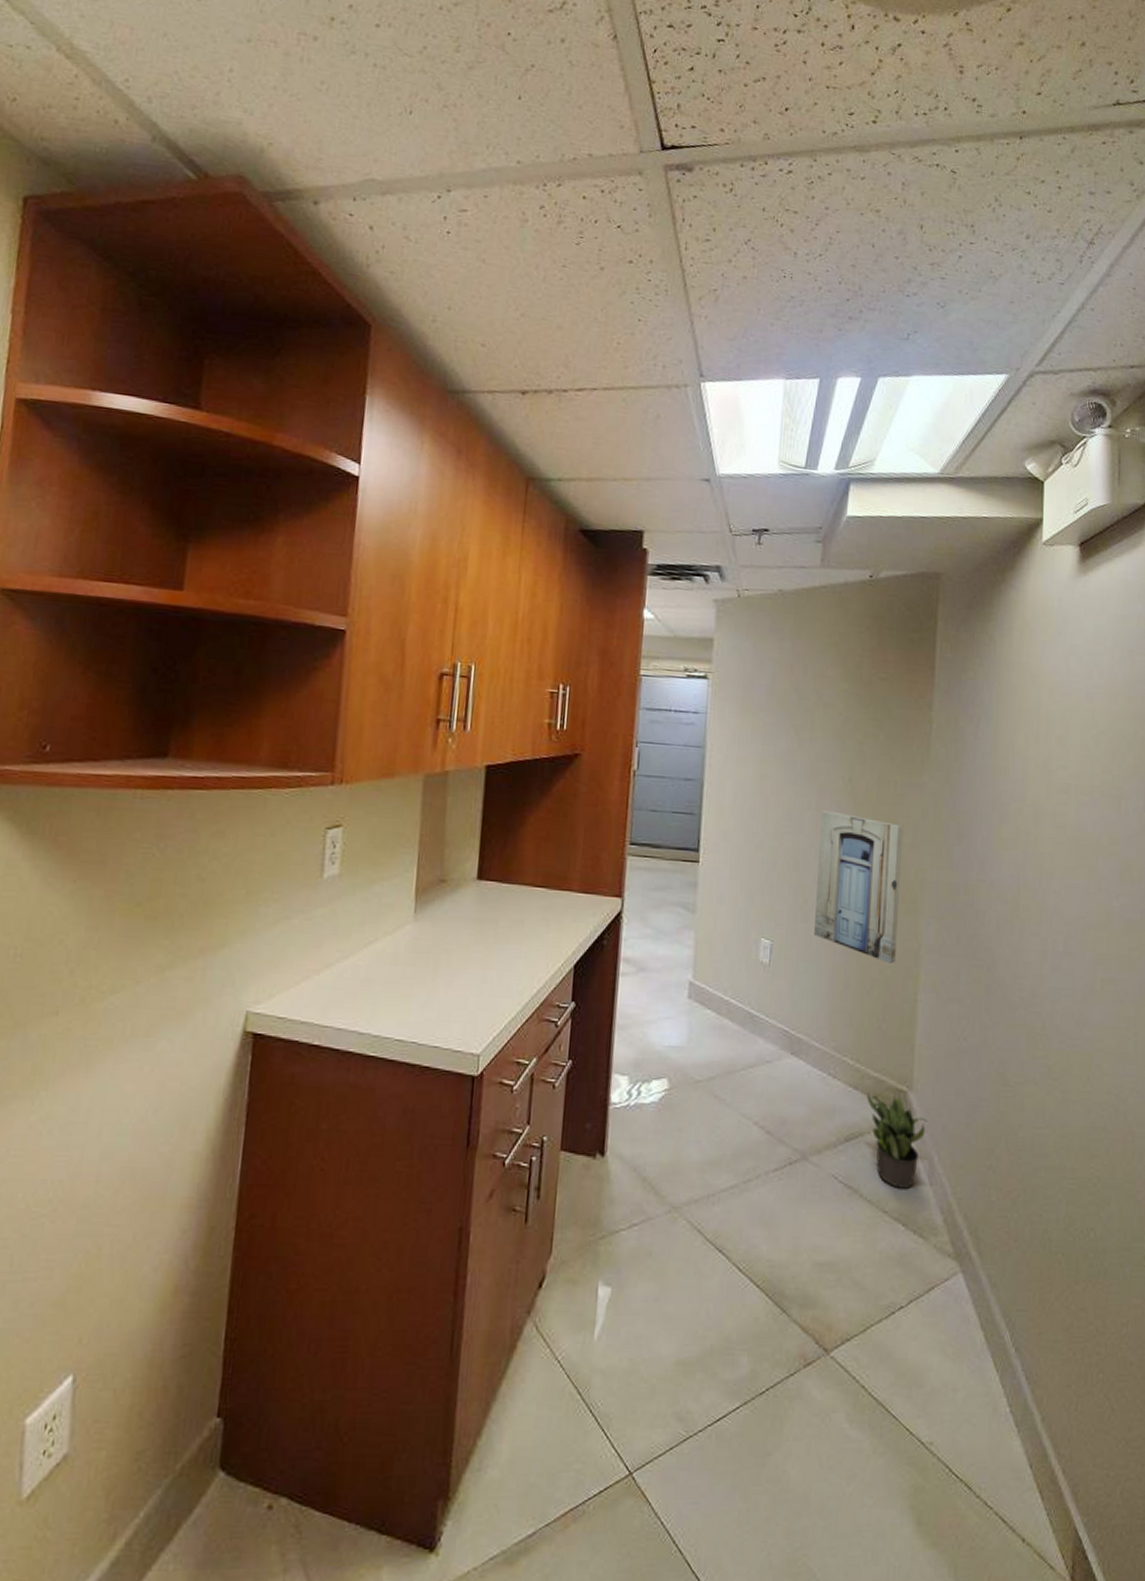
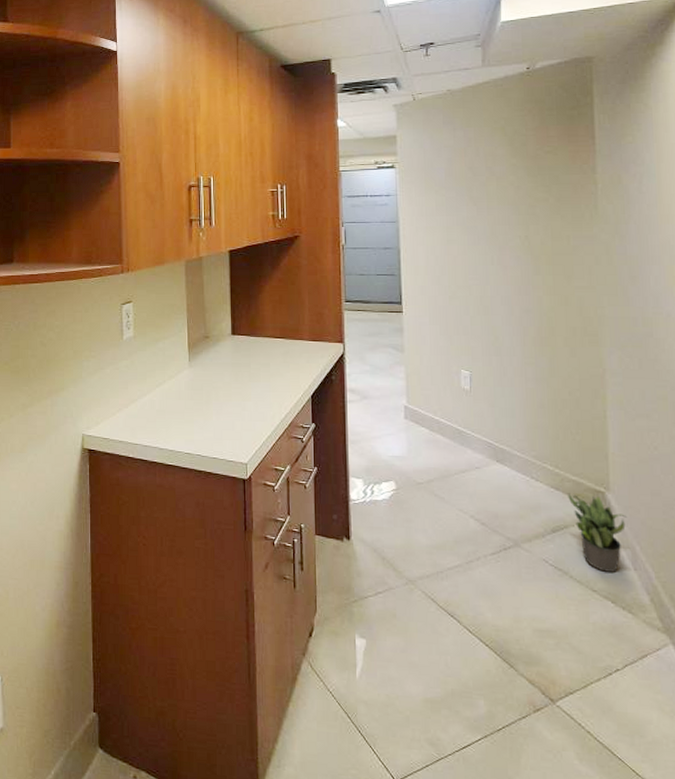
wall art: present [814,810,904,965] -> none [503,264,583,387]

